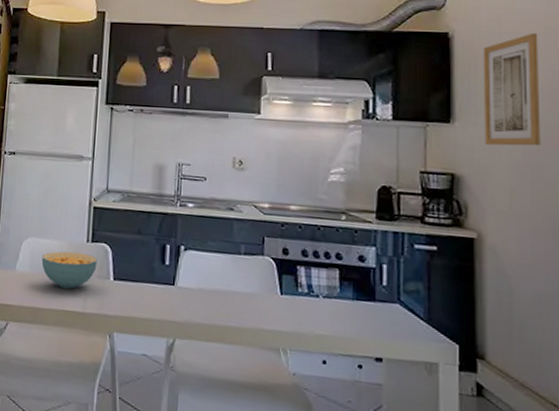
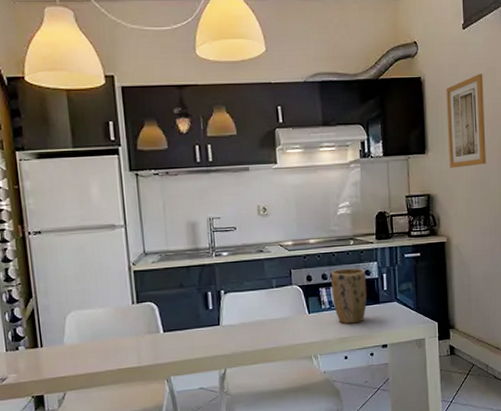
cereal bowl: present [41,251,98,289] -> none [89,314,146,350]
plant pot: none [312,247,360,321] -> present [331,268,367,324]

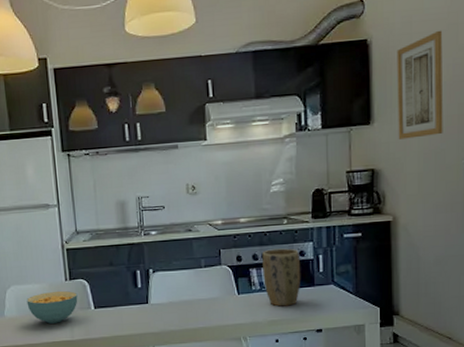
cereal bowl: none [89,314,146,350] -> present [26,290,78,324]

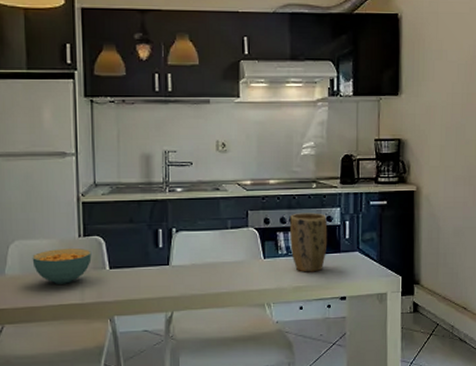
wall art: present [397,30,443,139] -> none [423,12,465,112]

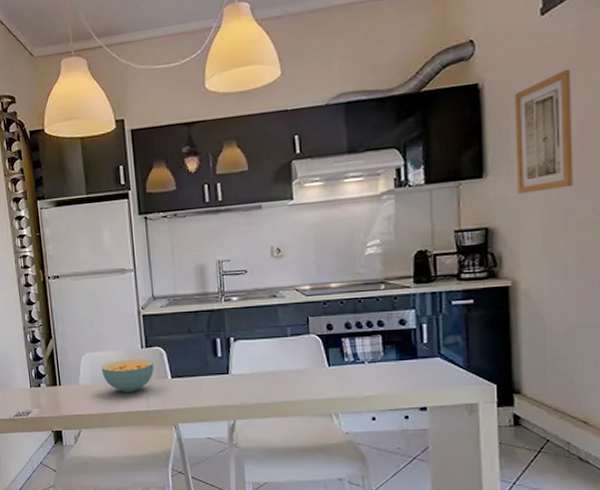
plant pot: present [290,213,328,272] -> none [356,316,402,381]
wall art: none [423,12,465,112] -> present [514,68,573,194]

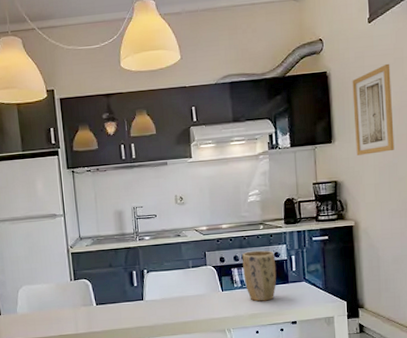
cereal bowl: present [101,358,154,393] -> none [36,289,82,319]
plant pot: none [356,316,402,381] -> present [242,250,277,302]

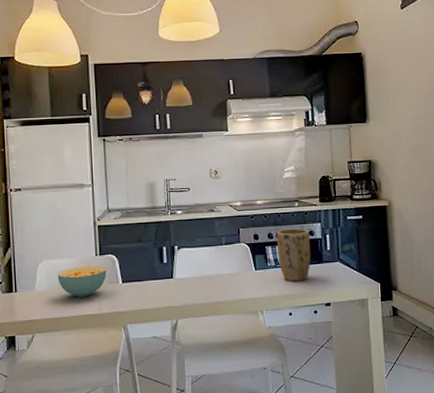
cereal bowl: none [36,289,82,319] -> present [57,265,107,297]
wall art: present [352,63,395,156] -> none [385,48,426,136]

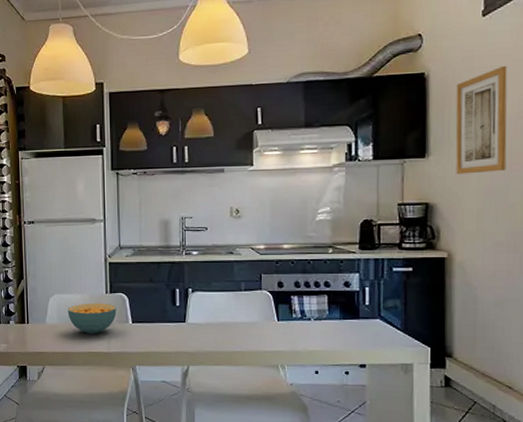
plant pot: present [277,228,311,282] -> none [305,277,345,337]
wall art: none [385,48,426,136] -> present [455,65,508,174]

